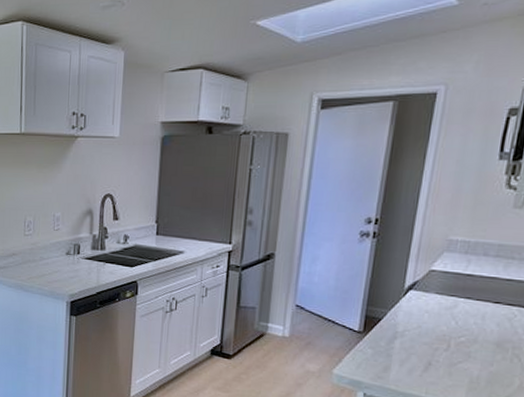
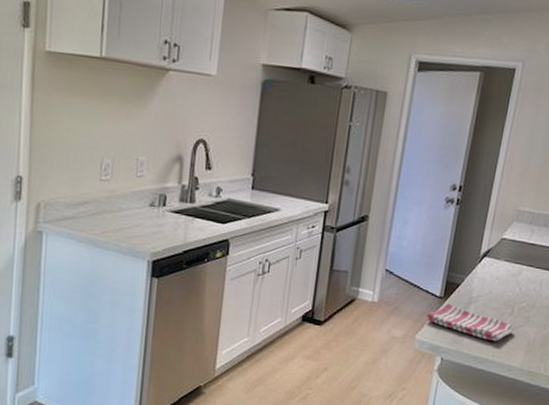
dish towel: none [345,338,451,378] -> present [427,303,514,341]

